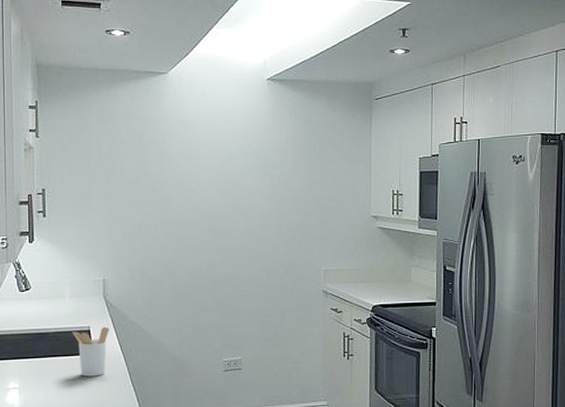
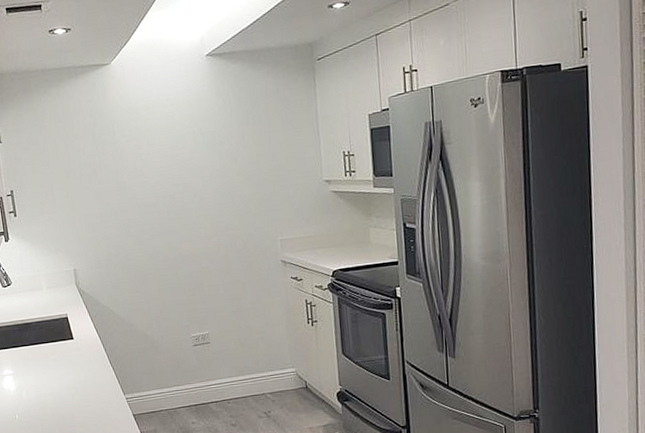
utensil holder: present [72,326,109,377] -> none [52,312,86,360]

